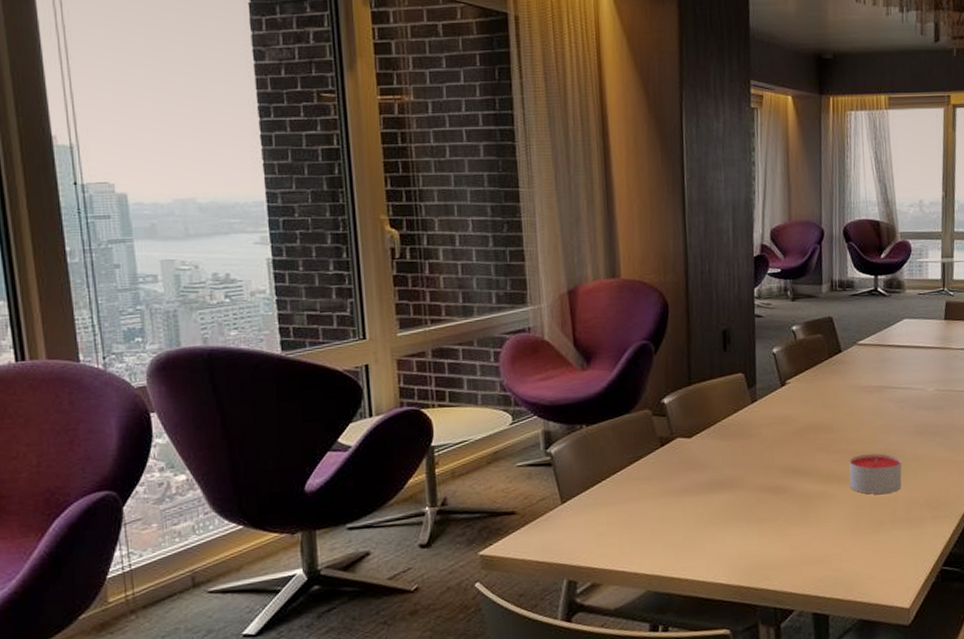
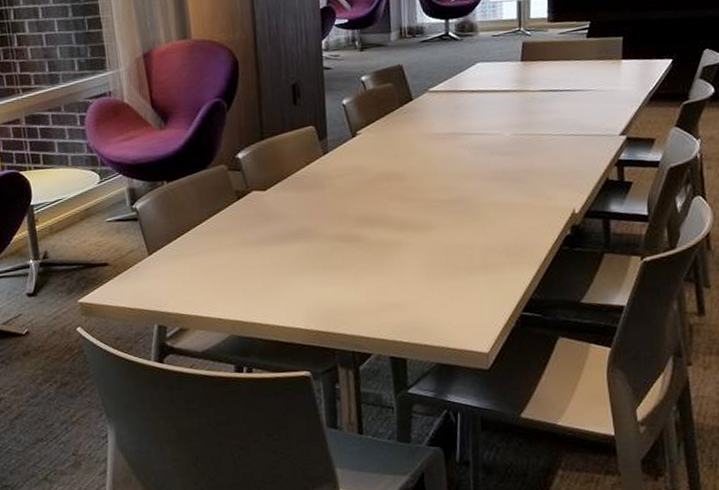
candle: present [849,453,902,494] -> none [423,201,479,242]

